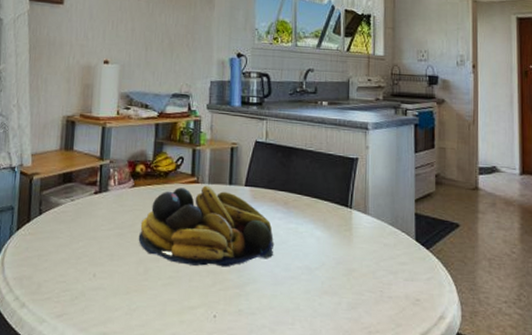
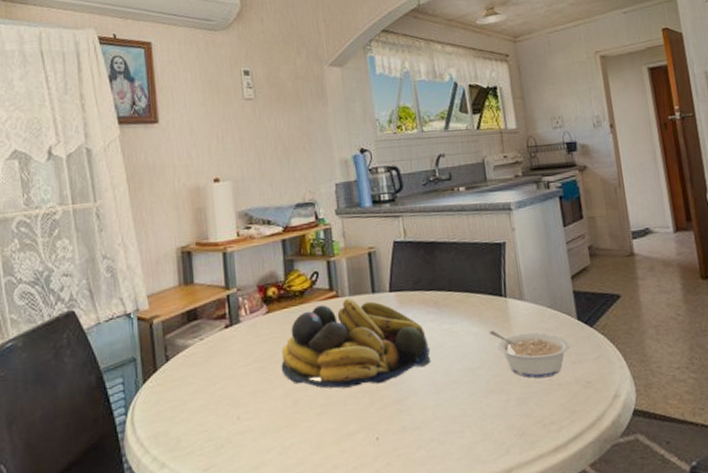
legume: none [331,236,405,289] -> present [489,330,570,379]

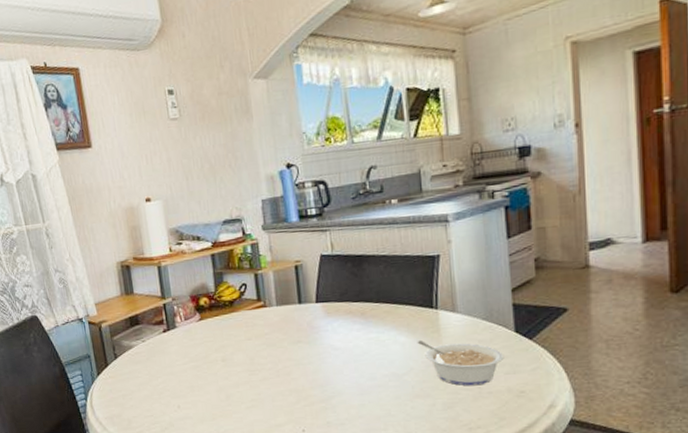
fruit bowl: present [281,298,432,389] -> none [214,308,357,387]

